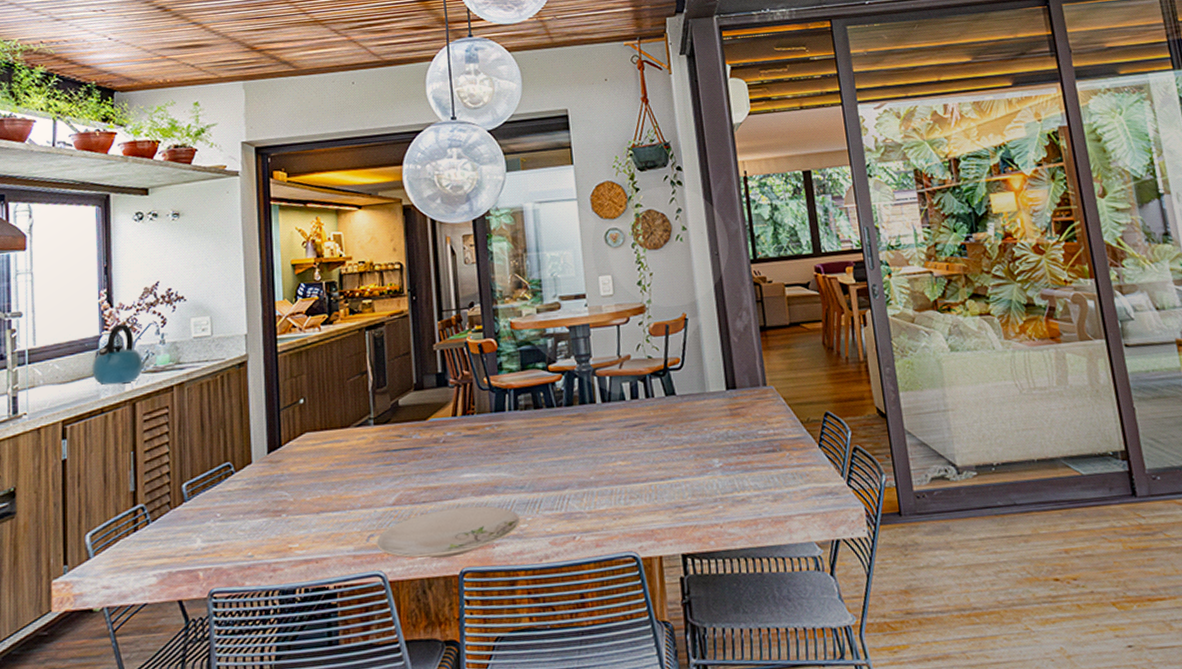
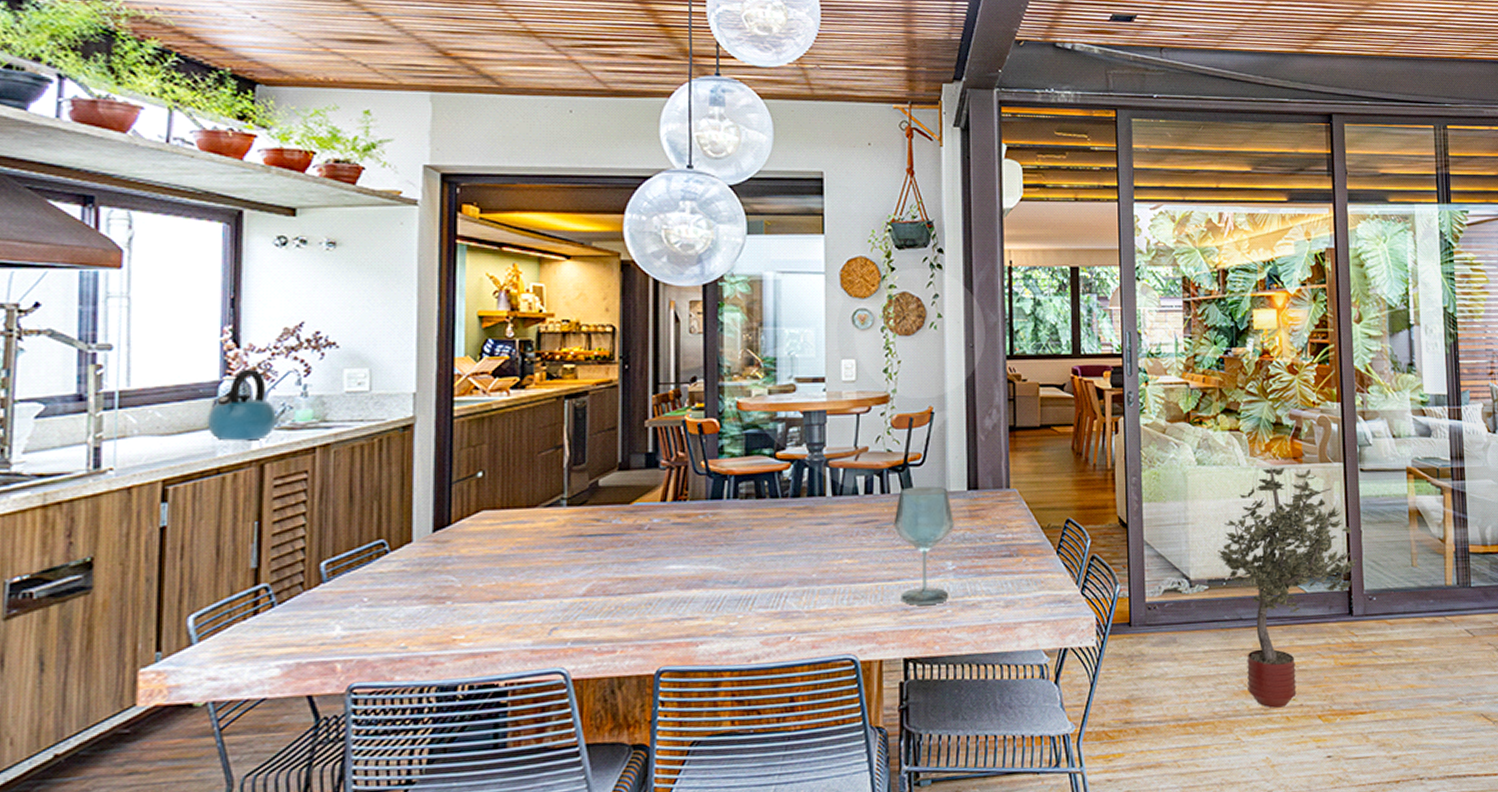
plate: present [376,505,520,559] -> none [560,600,729,657]
wine glass: none [660,387,719,503] -> present [893,486,954,606]
potted tree: none [982,348,1134,596] -> present [1218,466,1357,708]

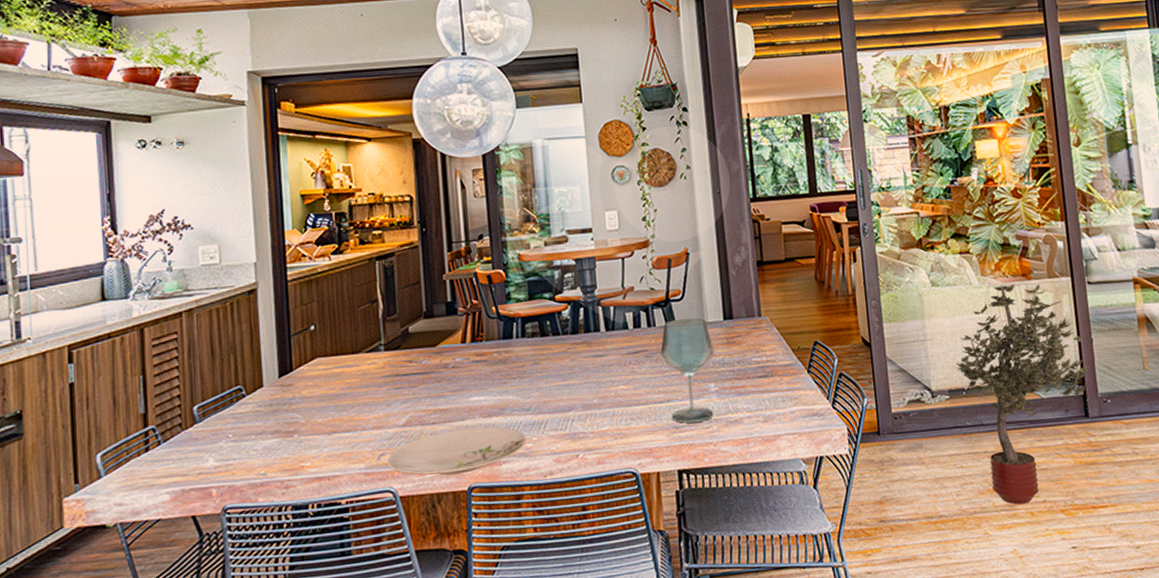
kettle: present [206,368,277,441] -> none [97,250,150,311]
plate: none [560,600,729,657] -> present [387,426,526,476]

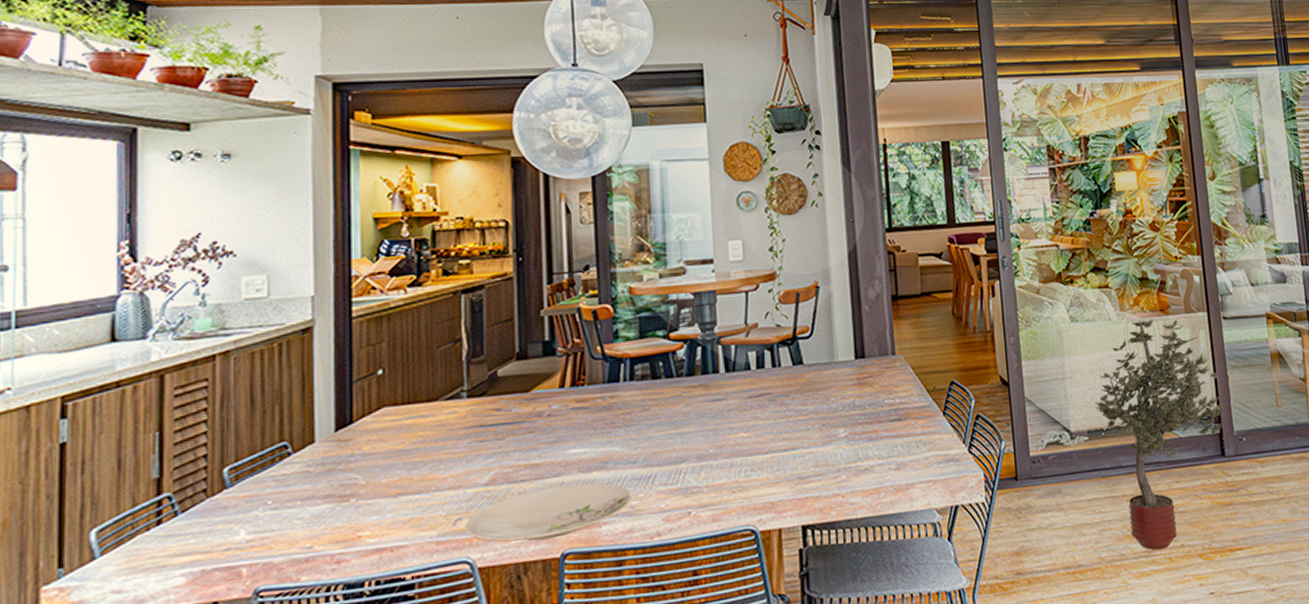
wine glass: present [660,317,714,424] -> none [786,357,844,474]

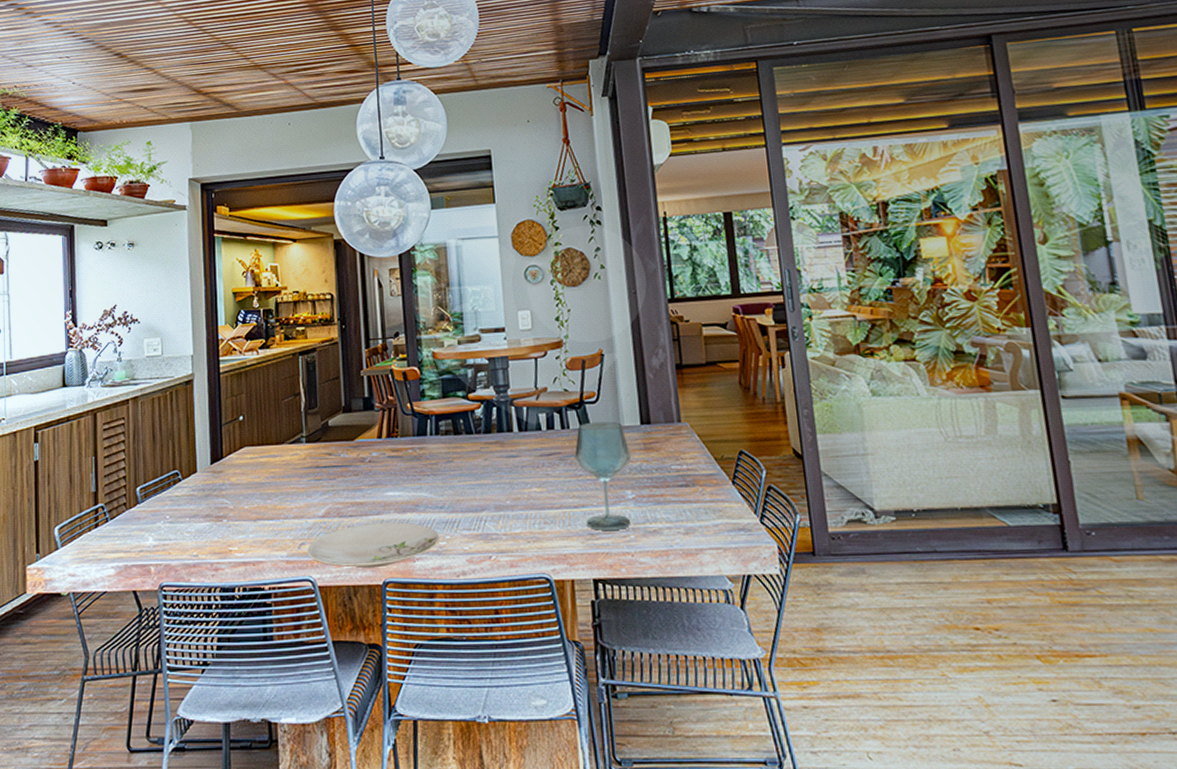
wine glass: none [786,357,844,474] -> present [574,421,631,531]
potted tree: present [1095,319,1226,550] -> none [903,396,1068,645]

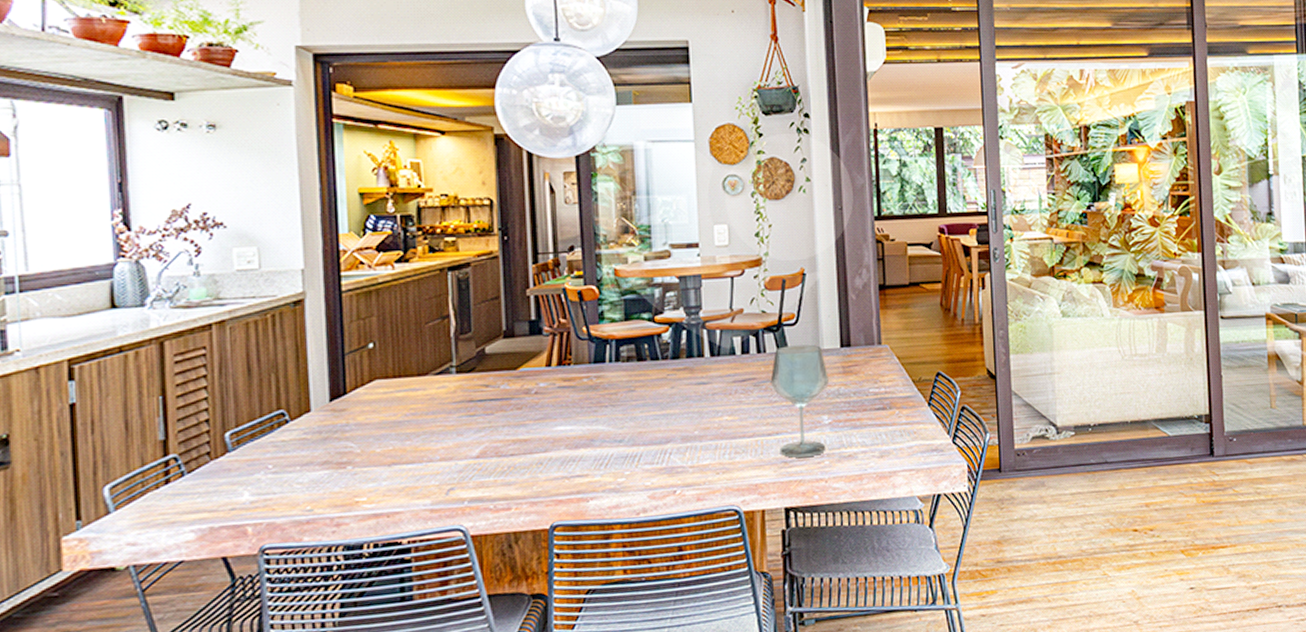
plate: present [307,521,439,569] -> none [457,459,617,513]

